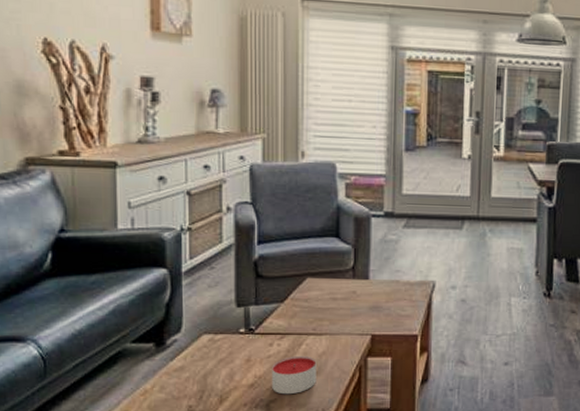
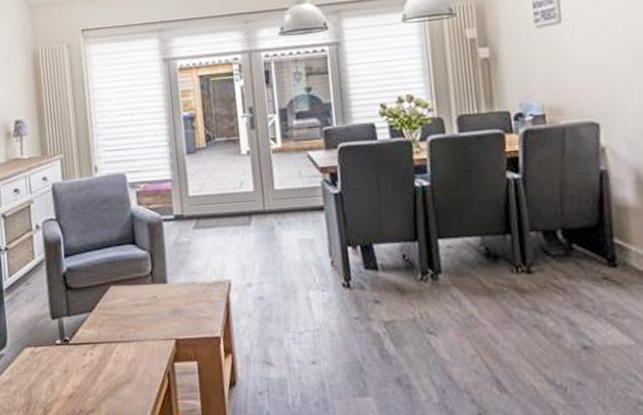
candle: present [272,355,317,395] -> none [87,363,129,404]

